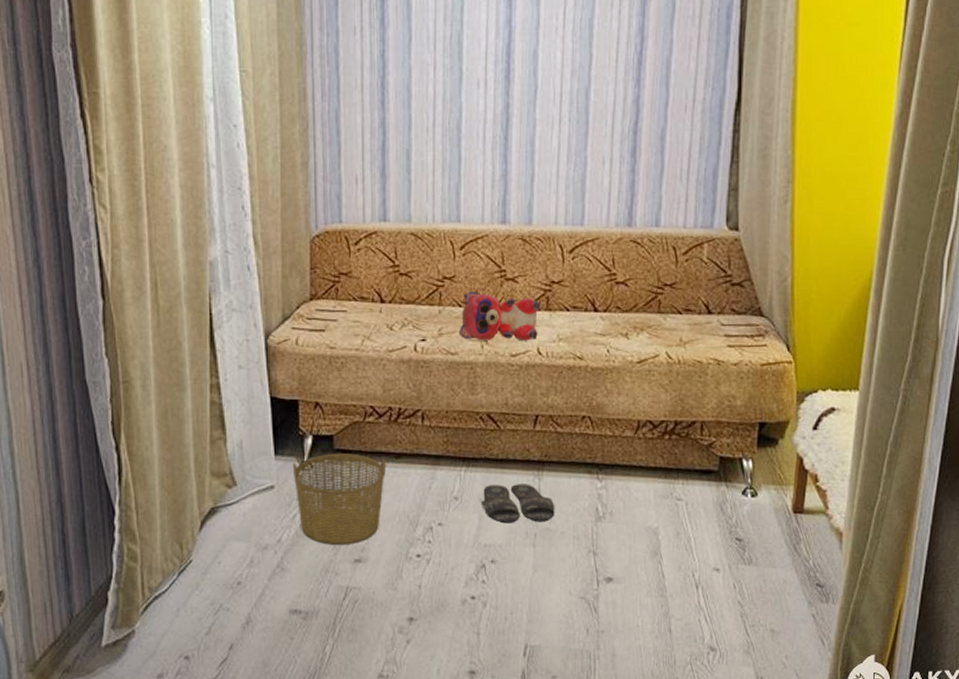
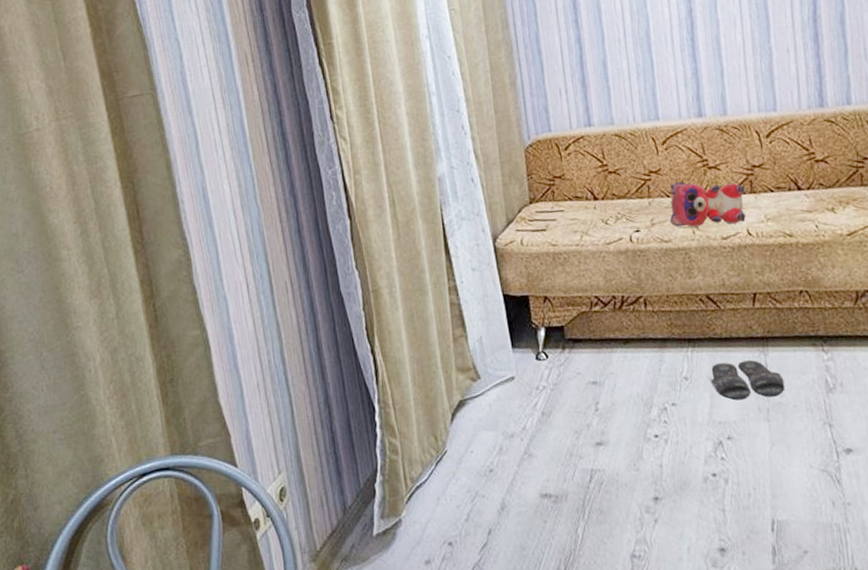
basket: present [292,453,387,545] -> none [529,342,616,430]

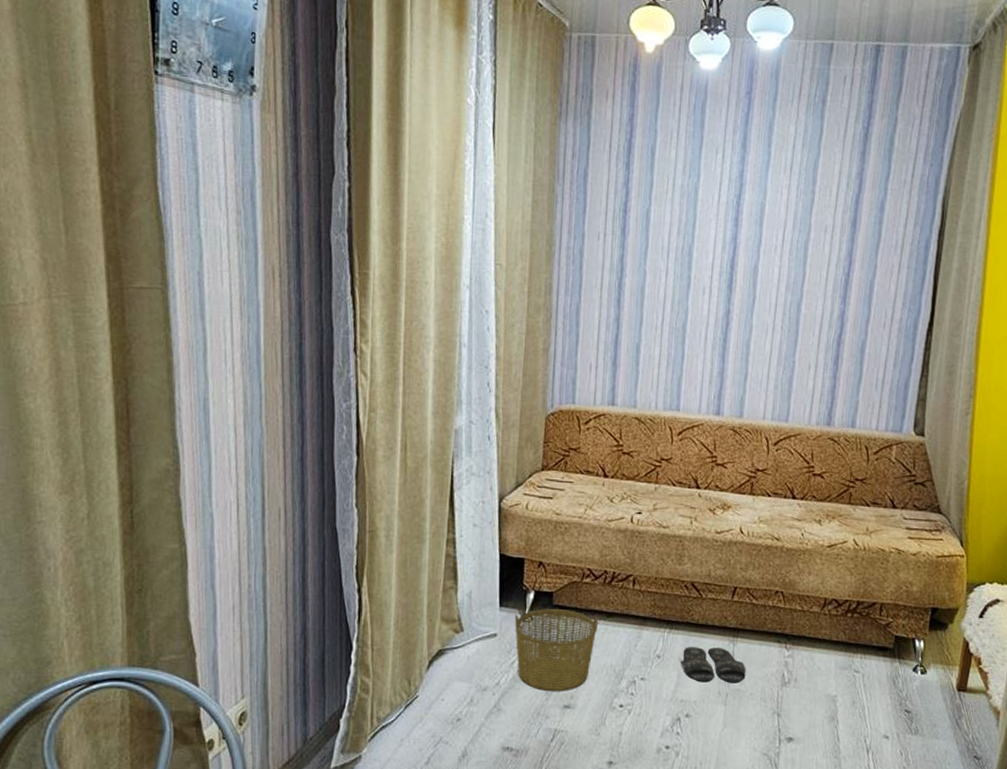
basket: none [529,342,616,430] -> present [514,609,599,691]
stuffed animal: present [669,182,746,227] -> none [671,473,746,520]

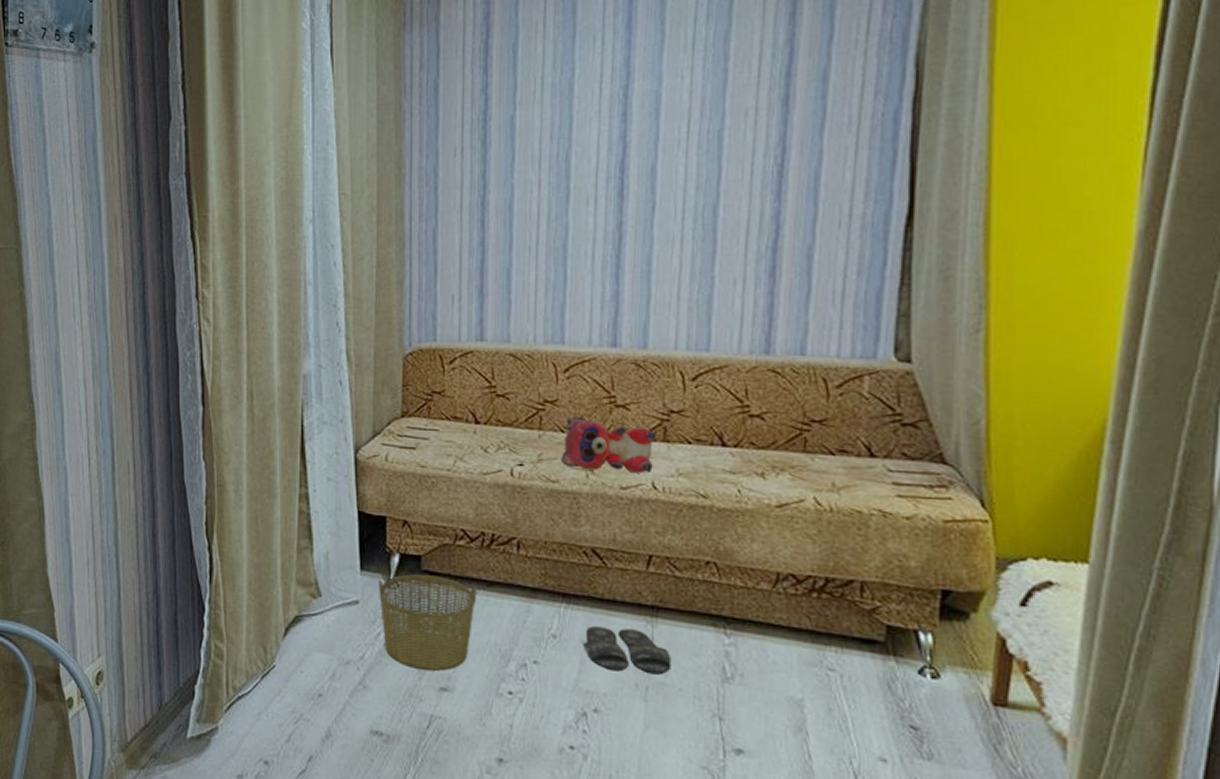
stuffed animal: none [671,473,746,520] -> present [560,417,657,473]

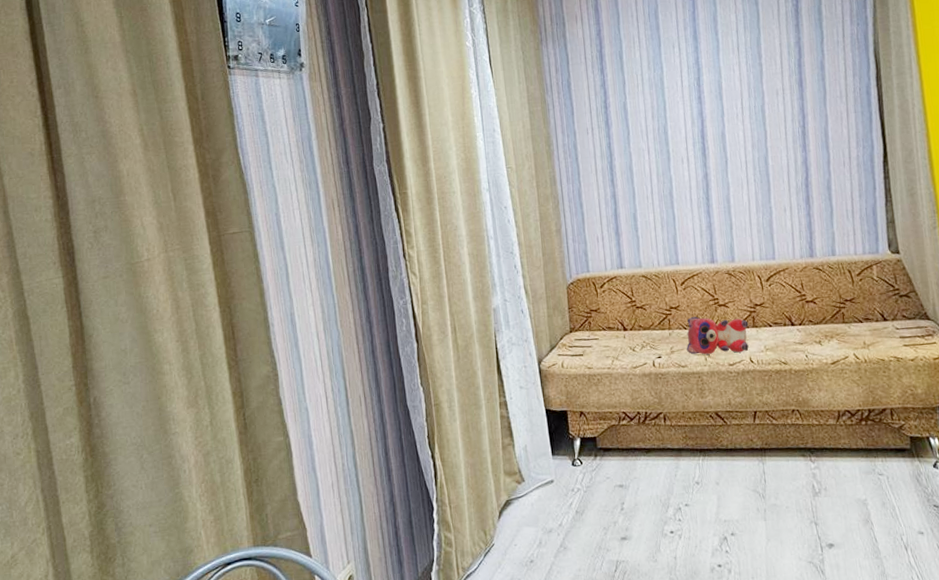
basket: present [378,574,478,671] -> none [566,451,640,527]
slippers: present [582,626,672,675] -> none [717,468,779,502]

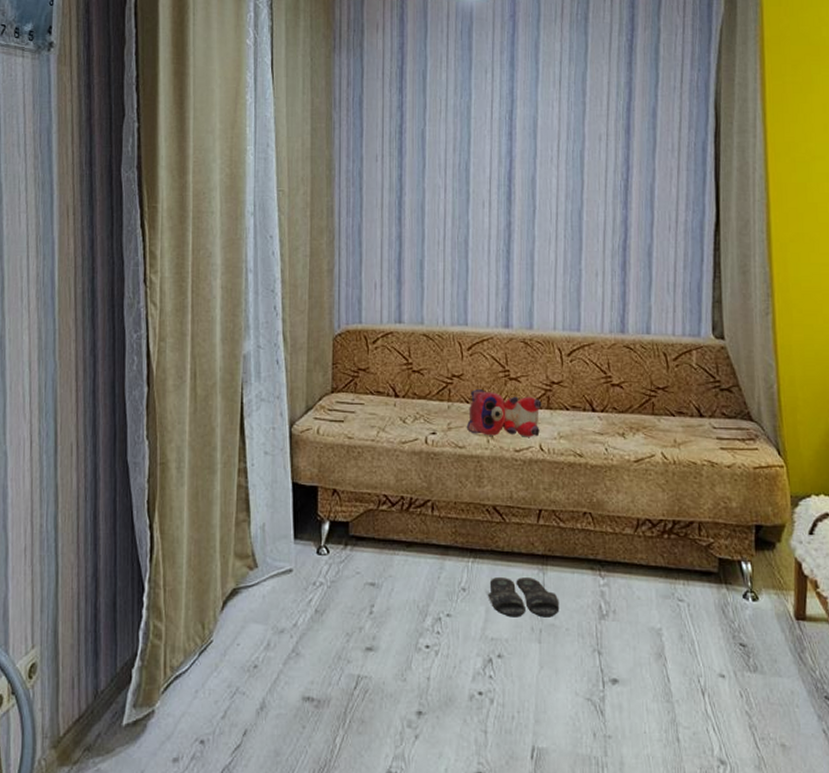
slippers: none [717,468,779,502] -> present [487,578,560,618]

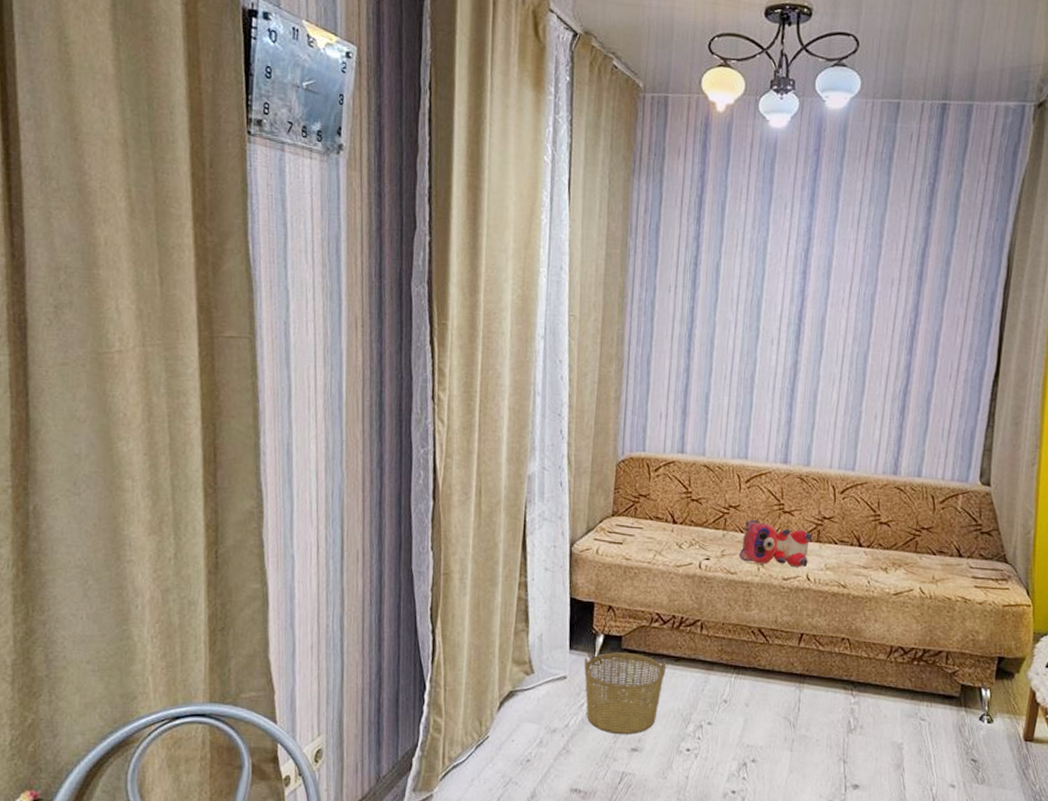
basket: none [310,540,398,631] -> present [584,652,667,734]
slippers: present [487,578,560,618] -> none [746,692,812,729]

